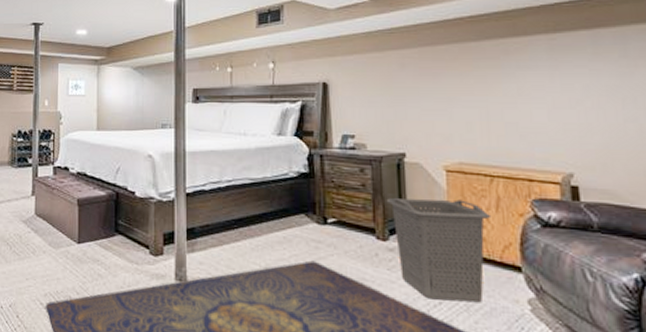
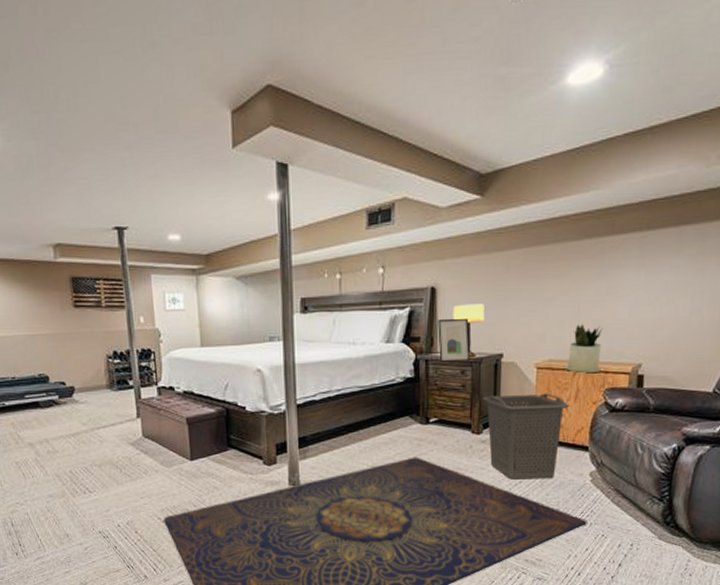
picture frame: none [331,113,370,159] -> present [438,317,471,362]
table lamp: none [347,100,381,156] -> present [453,304,484,358]
planter: none [479,126,526,181] -> present [564,324,603,374]

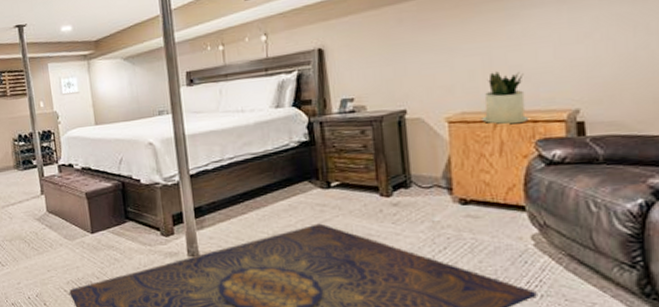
picture frame: present [438,317,471,362] -> none [329,76,370,123]
table lamp: present [453,304,484,358] -> none [344,60,380,117]
laundry basket: present [482,393,571,480] -> none [388,149,495,246]

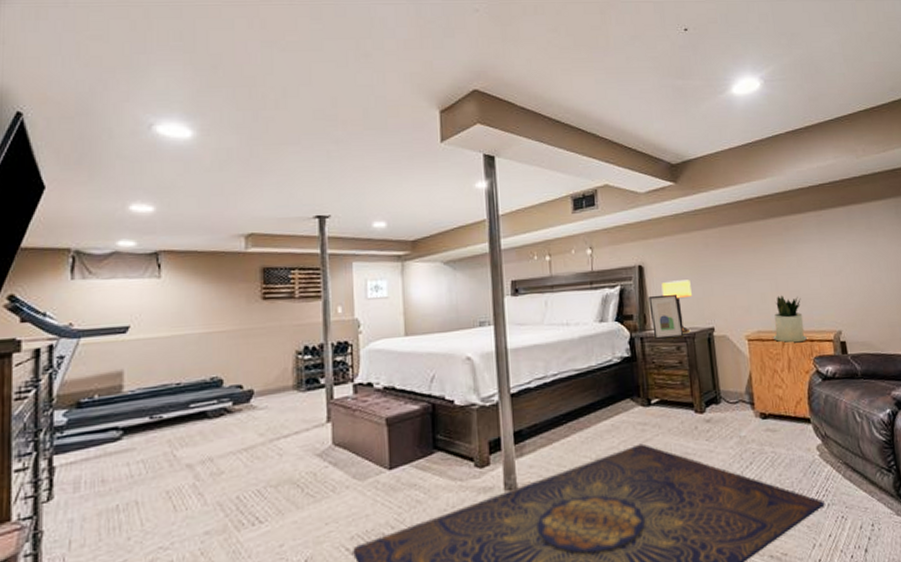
picture frame: none [329,76,370,123] -> present [648,293,684,339]
table lamp: none [344,60,380,117] -> present [661,280,692,334]

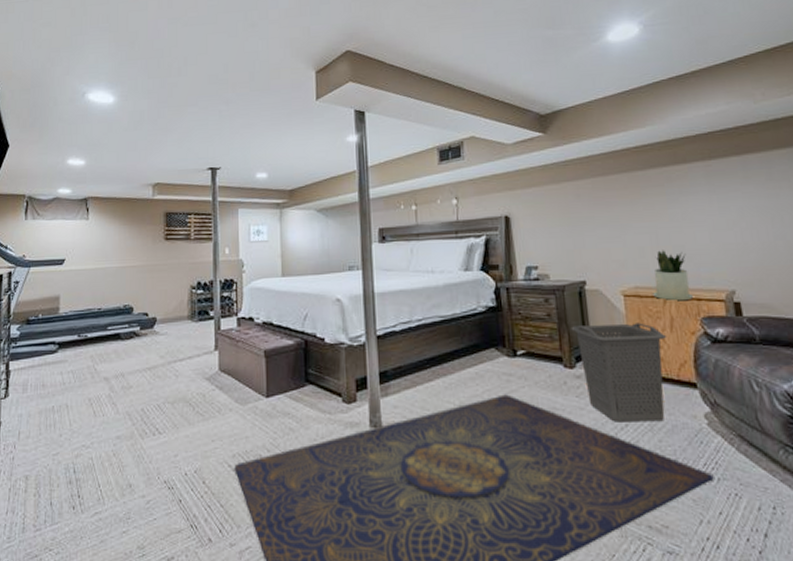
picture frame: present [648,293,684,339] -> none [515,245,553,290]
table lamp: present [661,280,692,334] -> none [529,231,561,286]
laundry basket: none [701,365,786,462] -> present [571,322,667,422]

